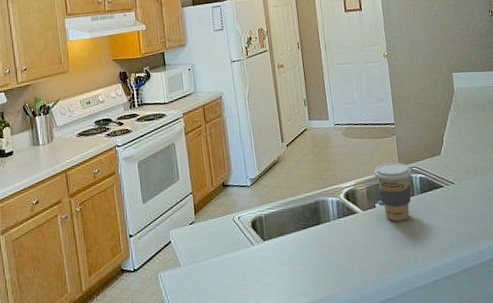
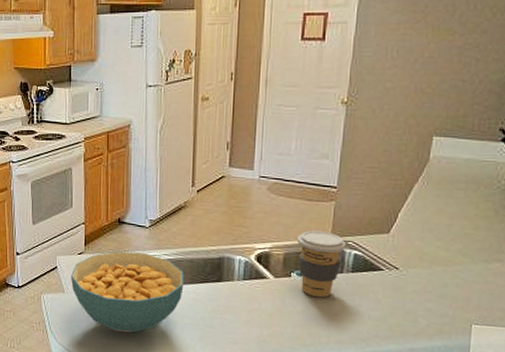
cereal bowl: none [184,210,290,295] -> present [70,251,184,333]

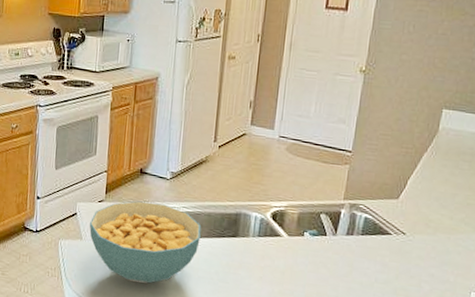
coffee cup: present [297,230,347,298] -> none [311,192,358,258]

